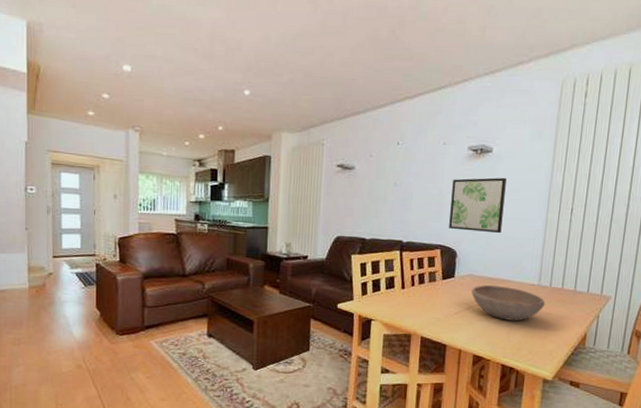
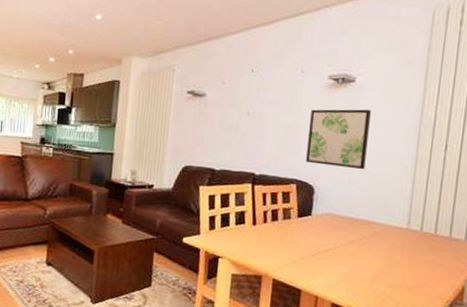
bowl: present [472,285,546,321] -> none [330,225,416,268]

